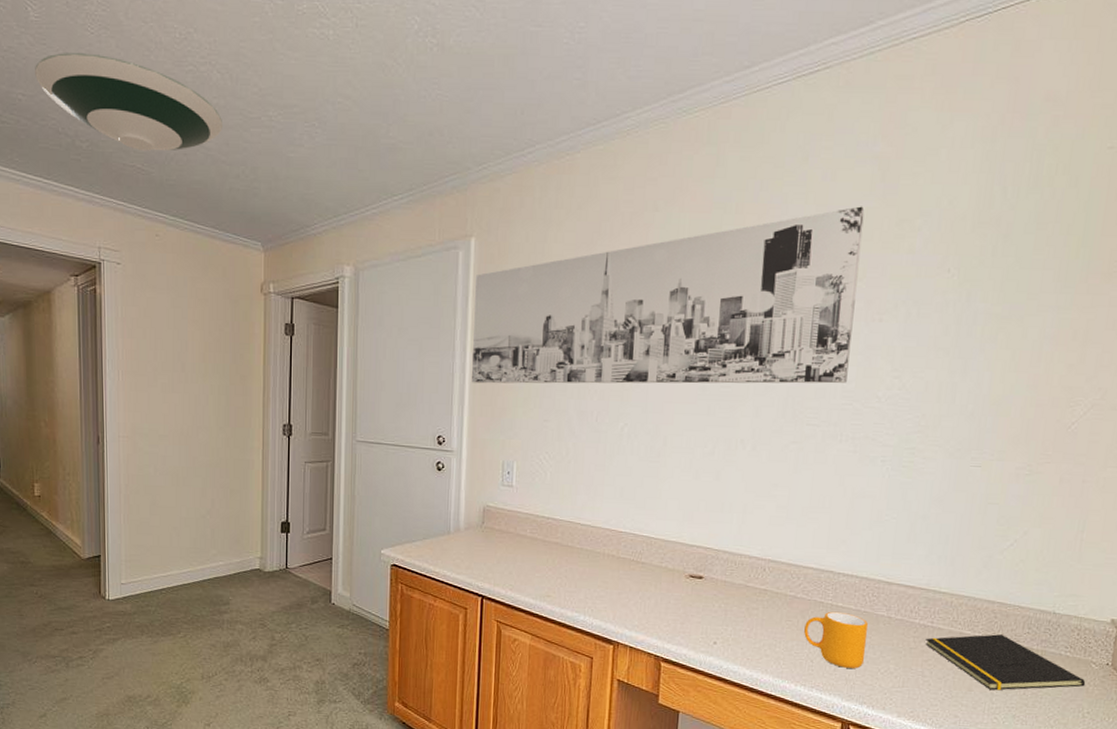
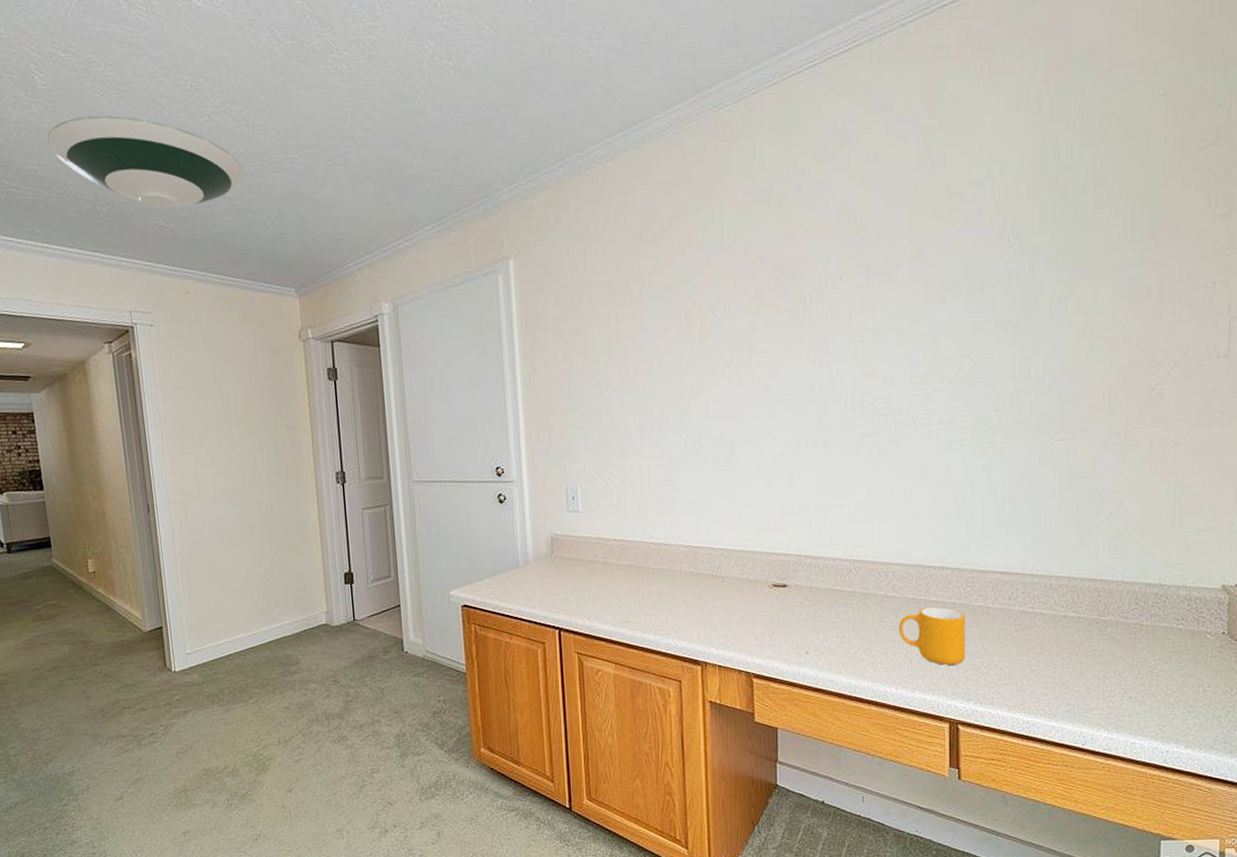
wall art: present [472,206,865,384] -> none [518,183,915,409]
notepad: present [925,634,1086,691] -> none [1028,613,1203,673]

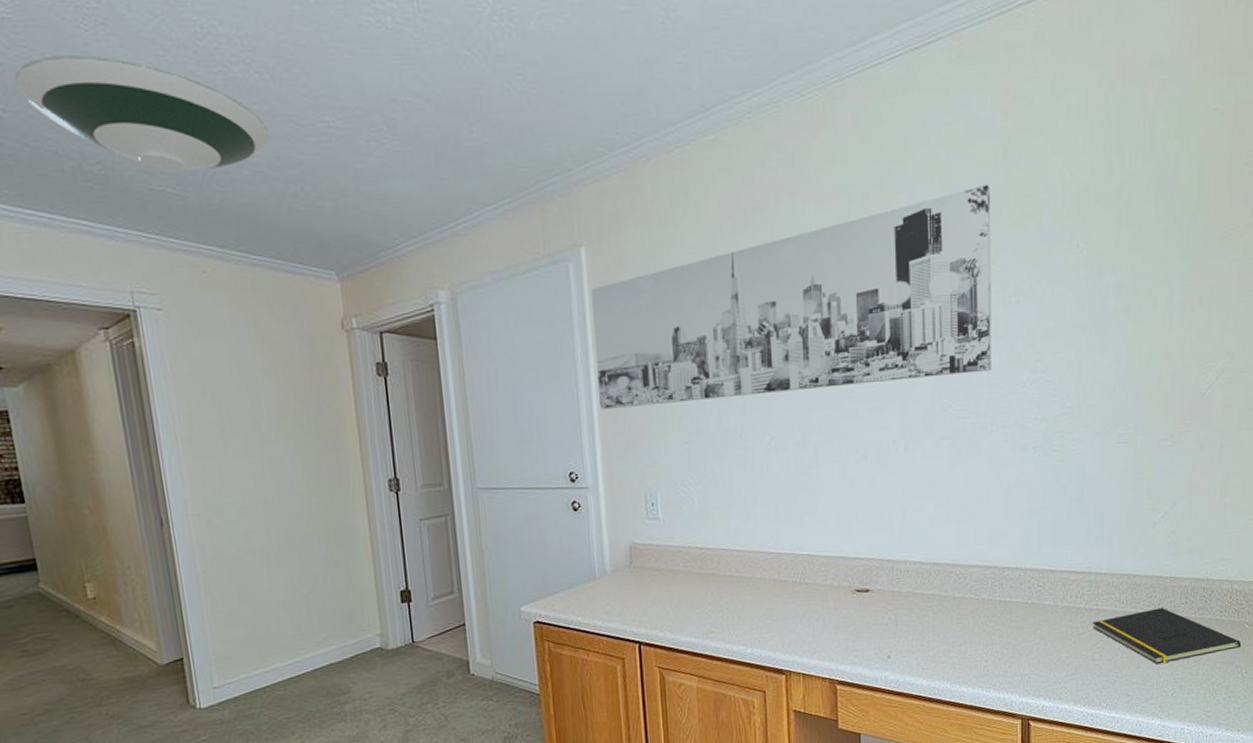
wall art: none [518,183,915,409] -> present [591,184,991,410]
mug: present [899,606,966,665] -> none [976,606,1037,663]
notepad: none [1028,613,1203,673] -> present [1092,608,1242,665]

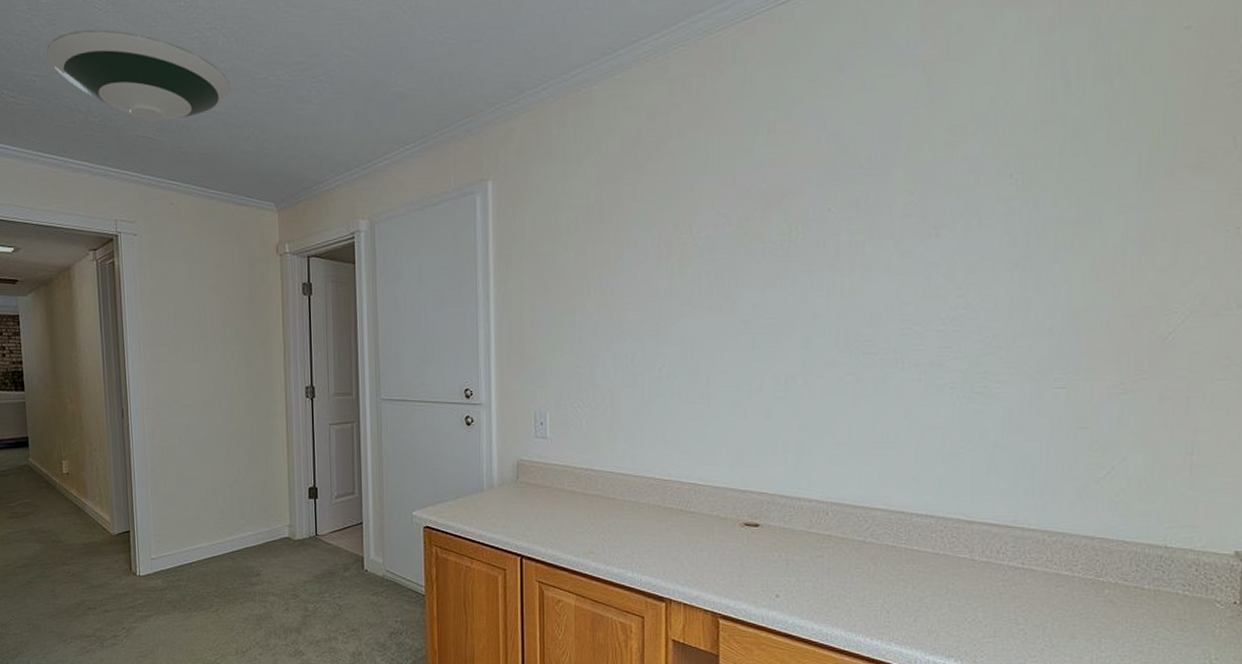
wall art: present [591,184,991,410] -> none [495,114,911,332]
notepad: present [1092,608,1242,665] -> none [1017,574,1211,638]

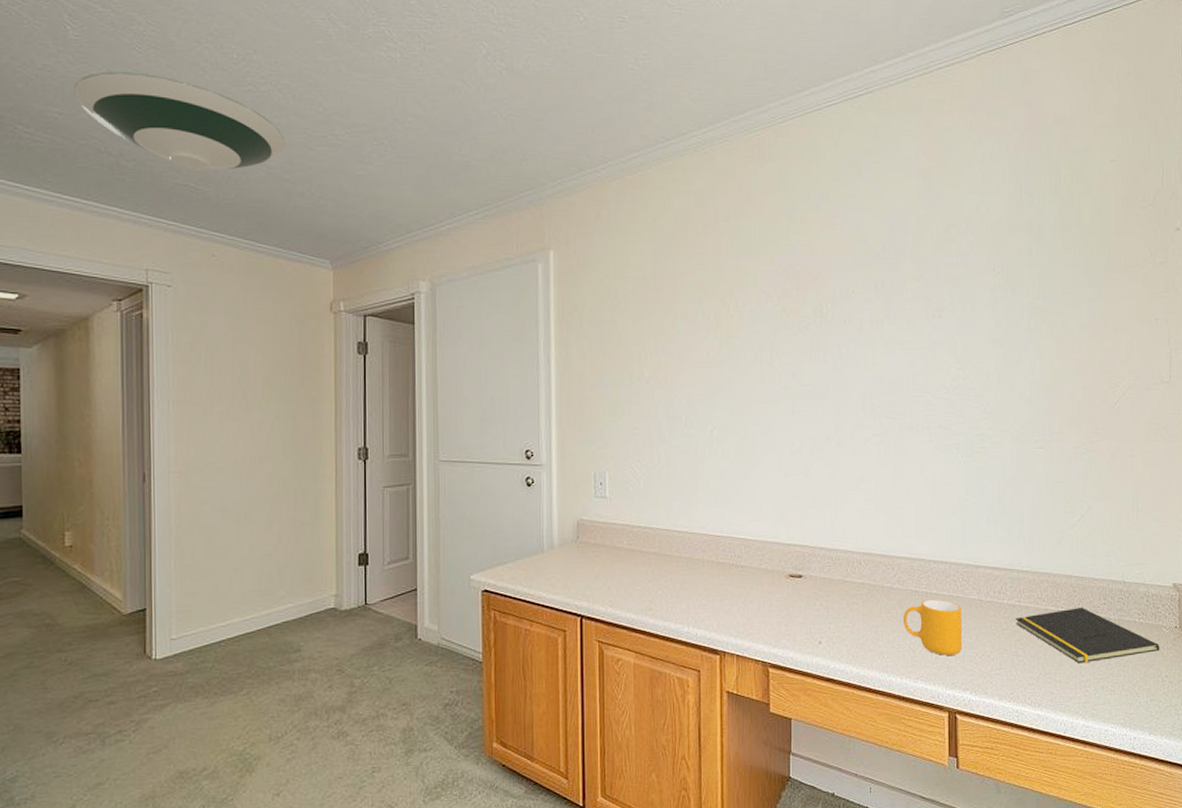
mug: none [877,556,949,618] -> present [904,599,963,655]
notepad: none [1017,574,1211,638] -> present [1016,607,1160,664]

